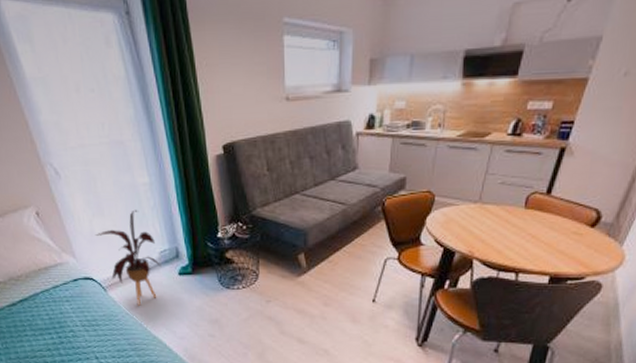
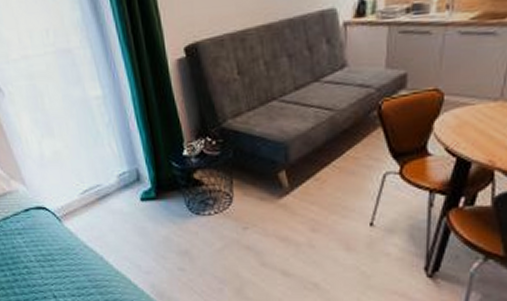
house plant: present [95,209,160,306] -> none [45,127,120,237]

